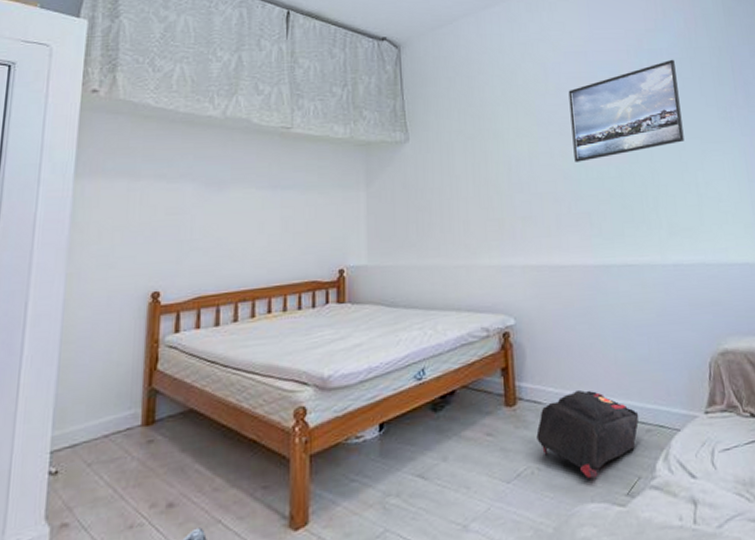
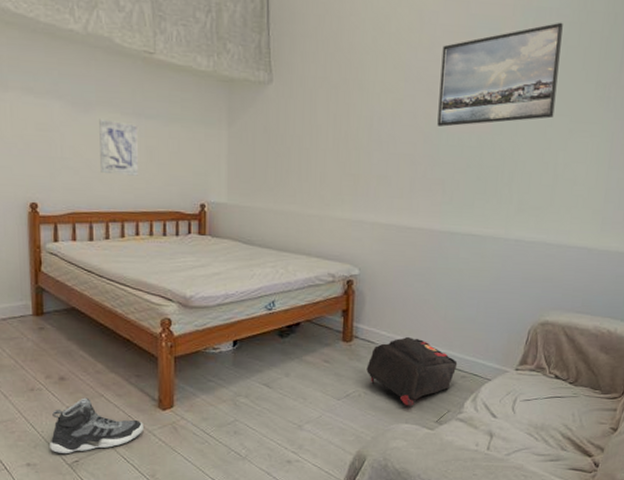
wall art: none [232,195,274,251] -> present [99,118,139,176]

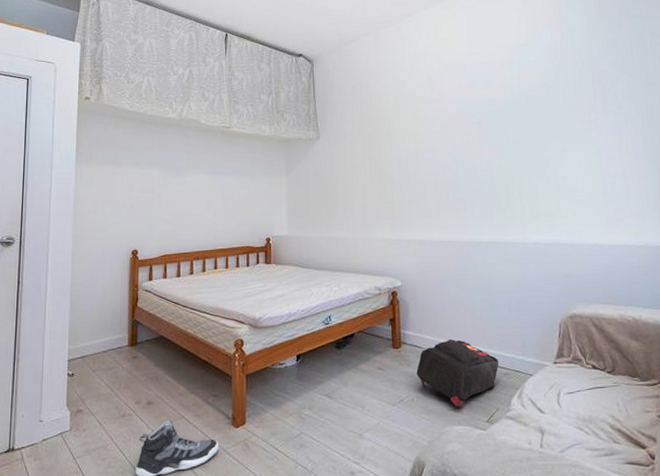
wall art: present [99,118,139,176] -> none [188,179,218,221]
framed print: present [437,22,563,127] -> none [449,70,547,157]

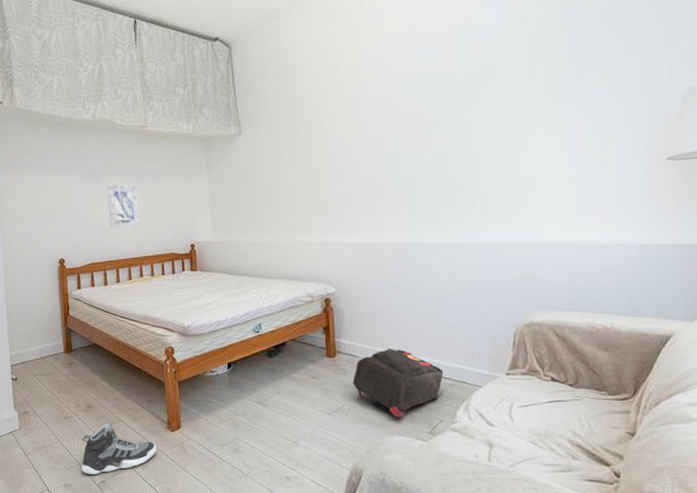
wall art: none [188,179,218,221] -> present [107,184,139,229]

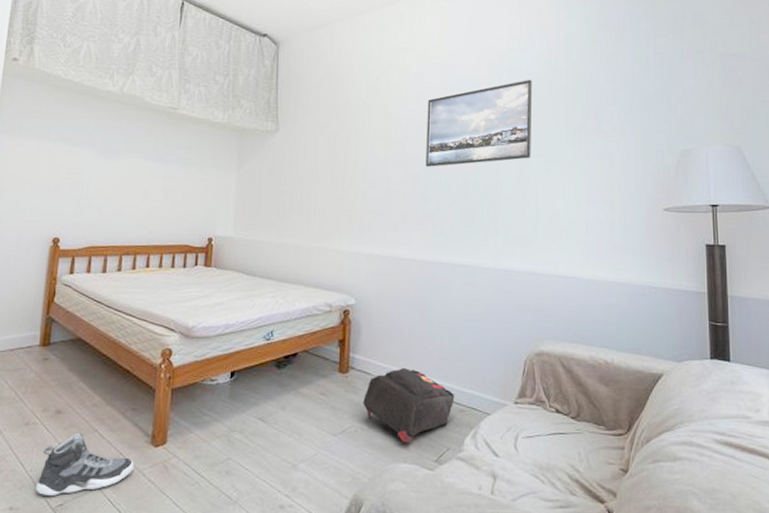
wall art: present [107,184,139,229] -> none [120,163,158,213]
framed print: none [388,36,506,148] -> present [426,79,532,167]

